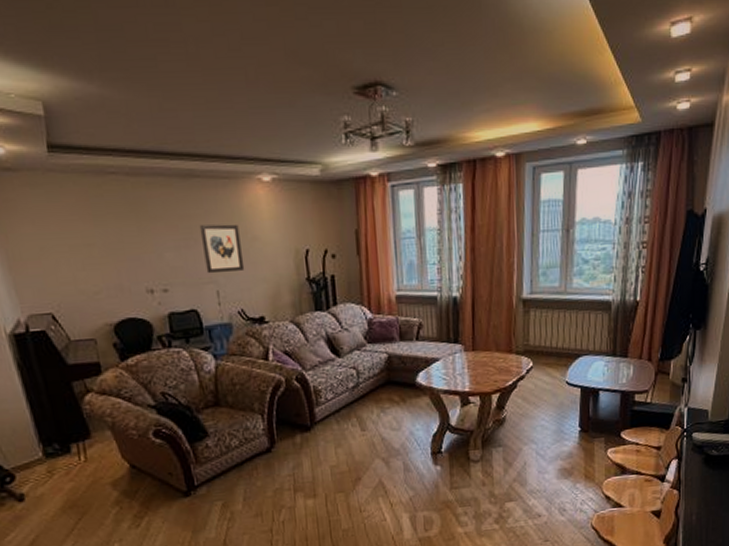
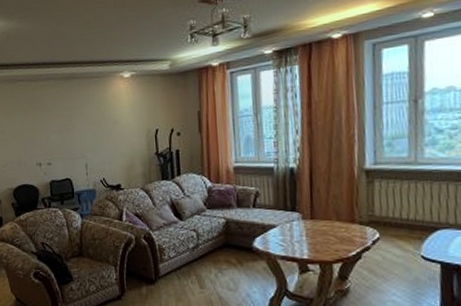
wall art: present [199,224,245,274] -> none [76,112,107,151]

